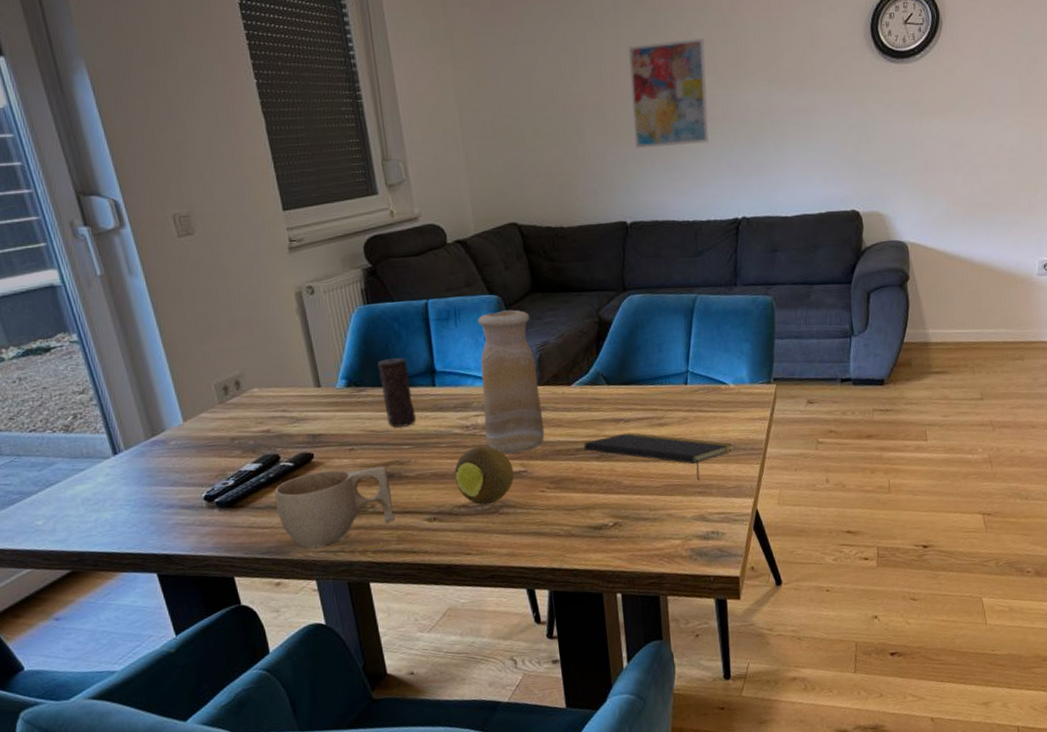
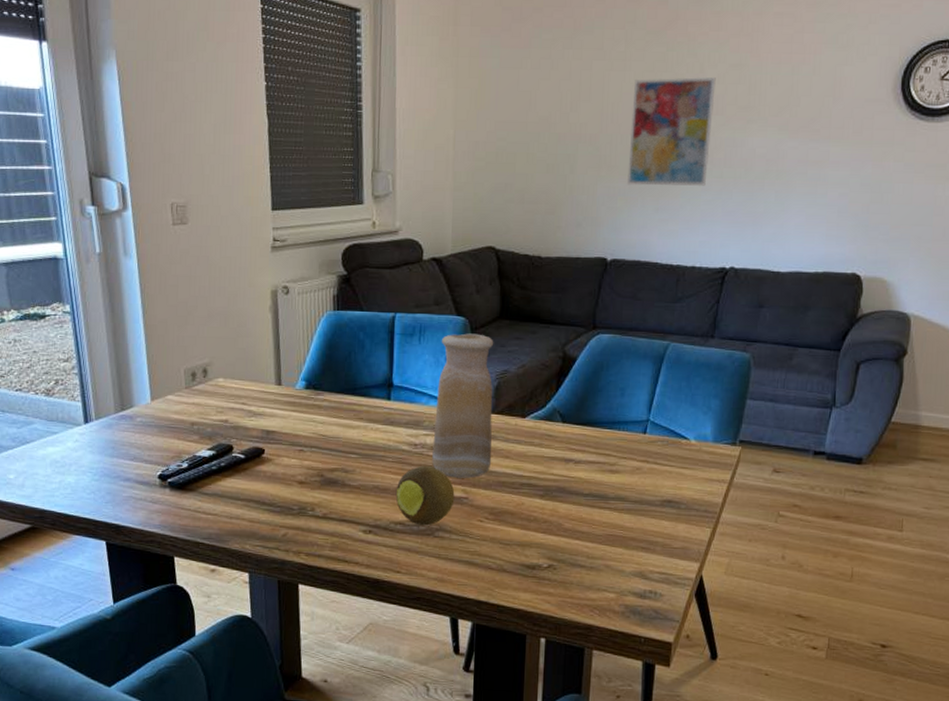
cup: present [274,466,396,548] -> none [222,467,333,541]
candle: present [378,358,416,428] -> none [338,367,367,436]
notepad: present [584,432,732,481] -> none [529,474,684,536]

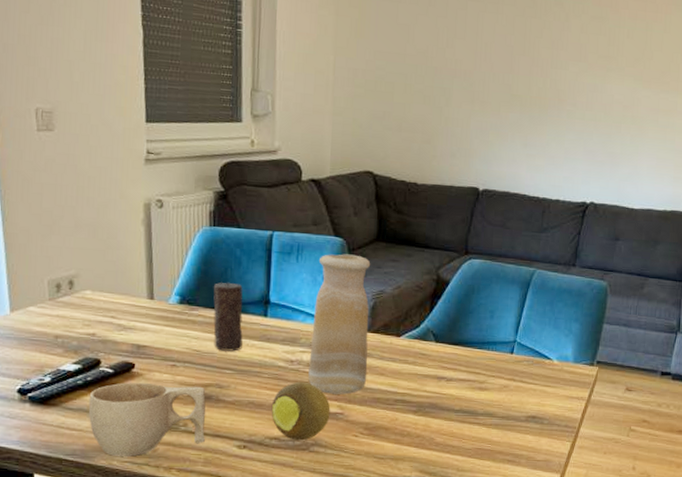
cup: none [222,467,333,541] -> present [88,382,206,457]
candle: none [338,367,367,436] -> present [213,282,243,352]
wall art: present [627,77,716,186] -> none [499,23,580,126]

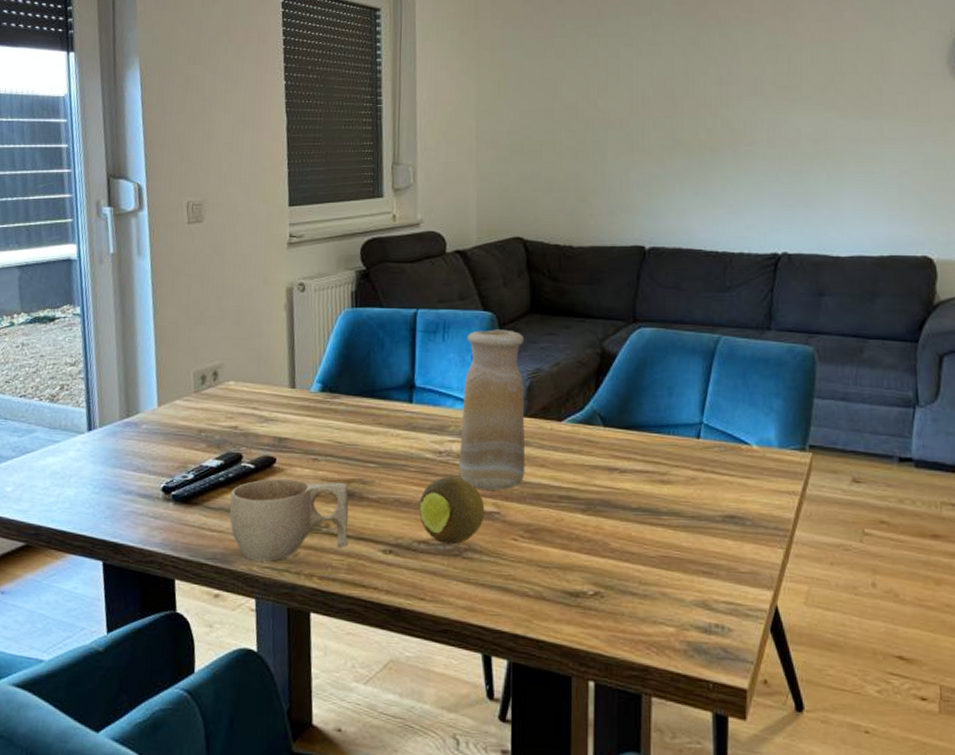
candle: present [213,282,243,352] -> none [356,367,387,443]

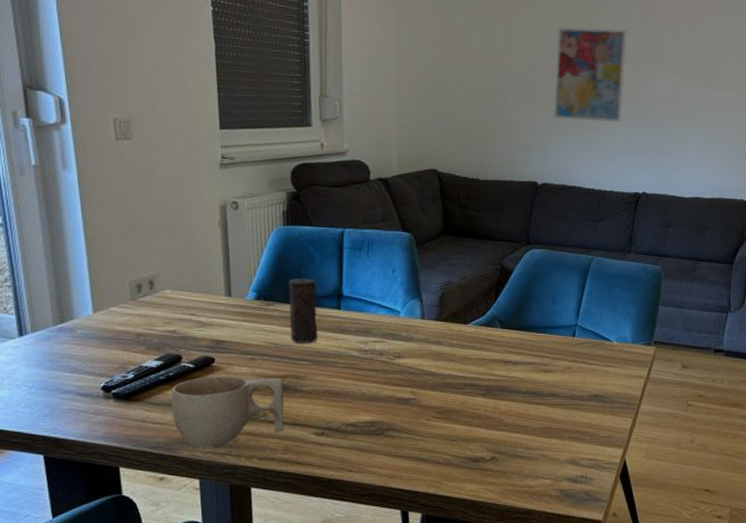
candle: none [356,367,387,443] -> present [289,278,318,343]
fruit: present [418,475,485,545] -> none [347,370,404,426]
vase: present [459,329,526,490] -> none [381,248,438,381]
wall art: none [662,59,752,170] -> present [554,27,627,122]

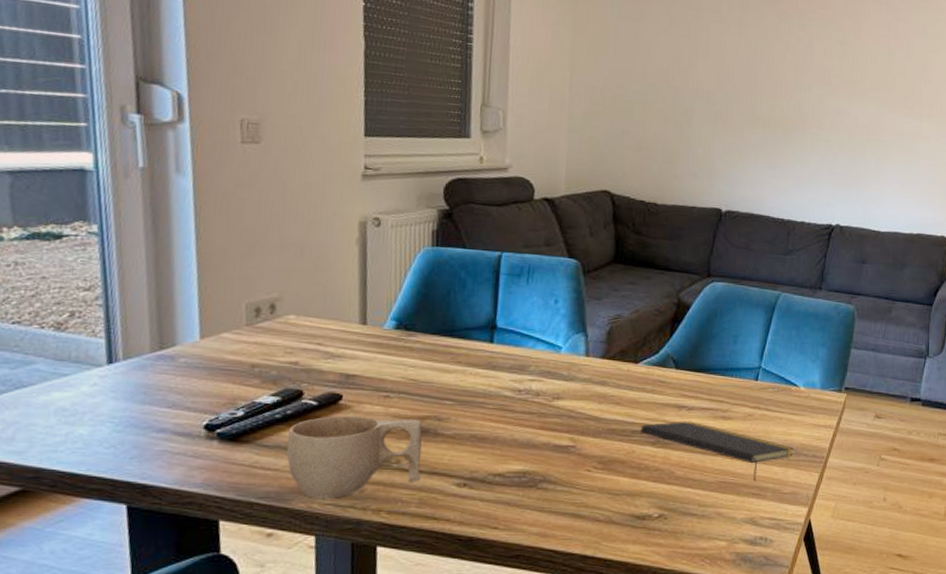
candle: present [289,278,318,343] -> none [433,306,467,381]
notepad: none [472,374,609,427] -> present [640,421,793,482]
wall art: present [554,27,627,122] -> none [742,44,823,148]

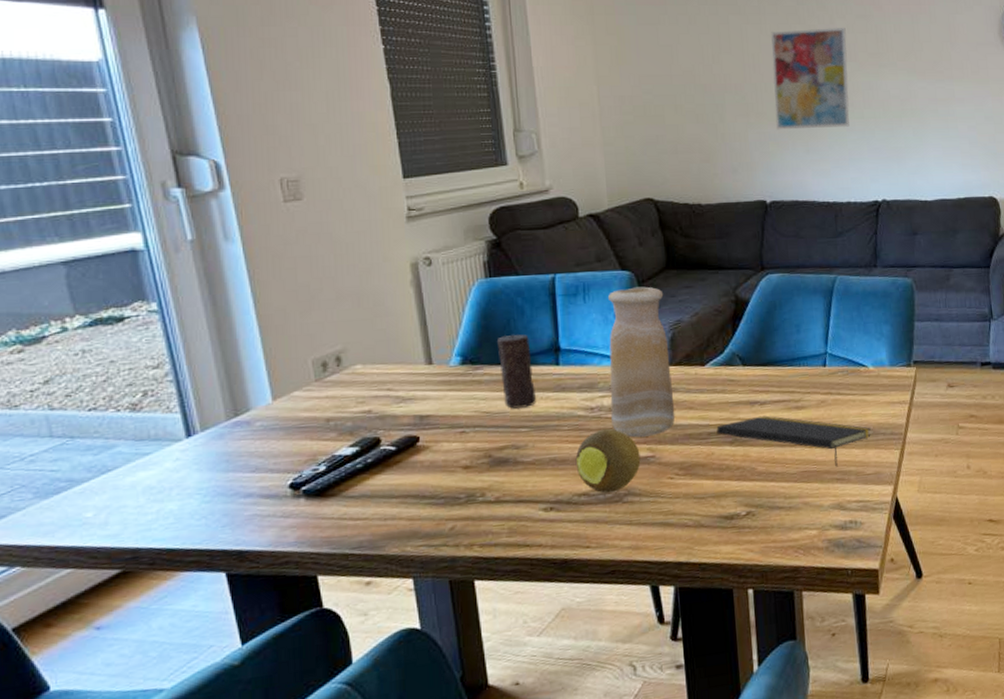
cup: present [286,415,423,498] -> none [371,450,508,542]
candle: none [433,306,467,381] -> present [497,334,536,409]
fruit: none [495,412,561,477] -> present [575,428,641,493]
vase: none [537,276,607,426] -> present [608,286,676,438]
wall art: none [742,44,823,148] -> present [771,28,850,130]

